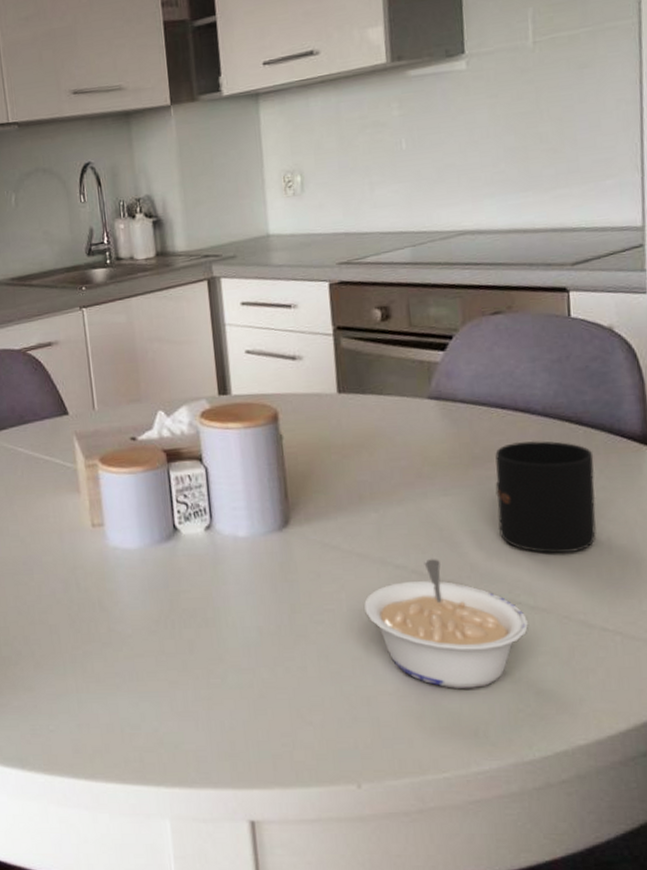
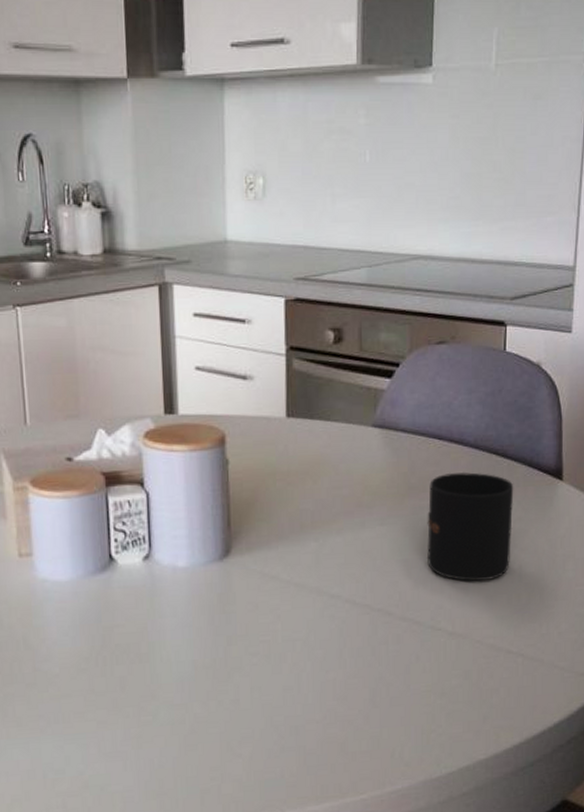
legume: present [364,559,528,688] -> none [299,588,445,714]

